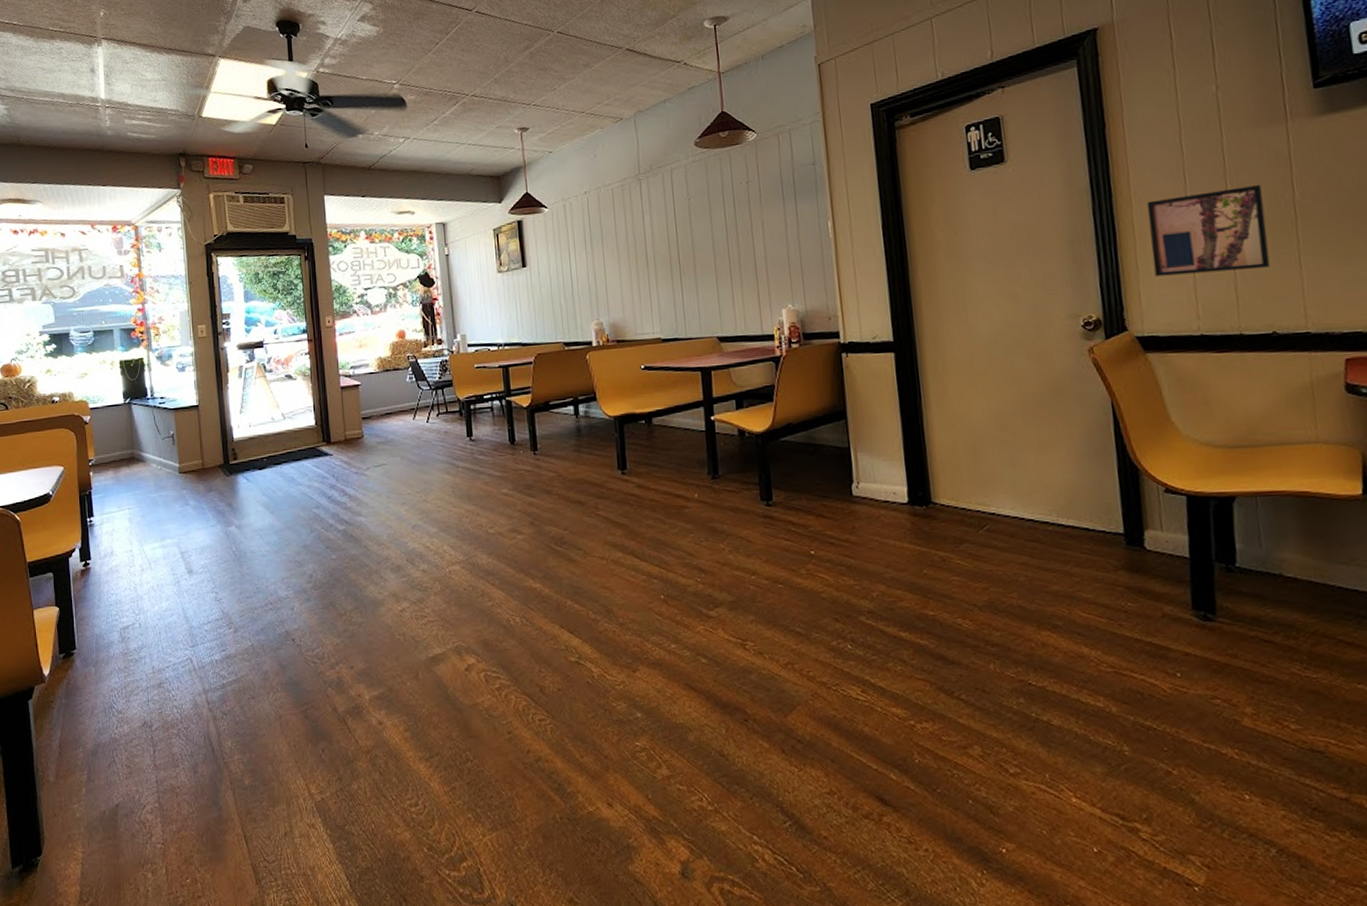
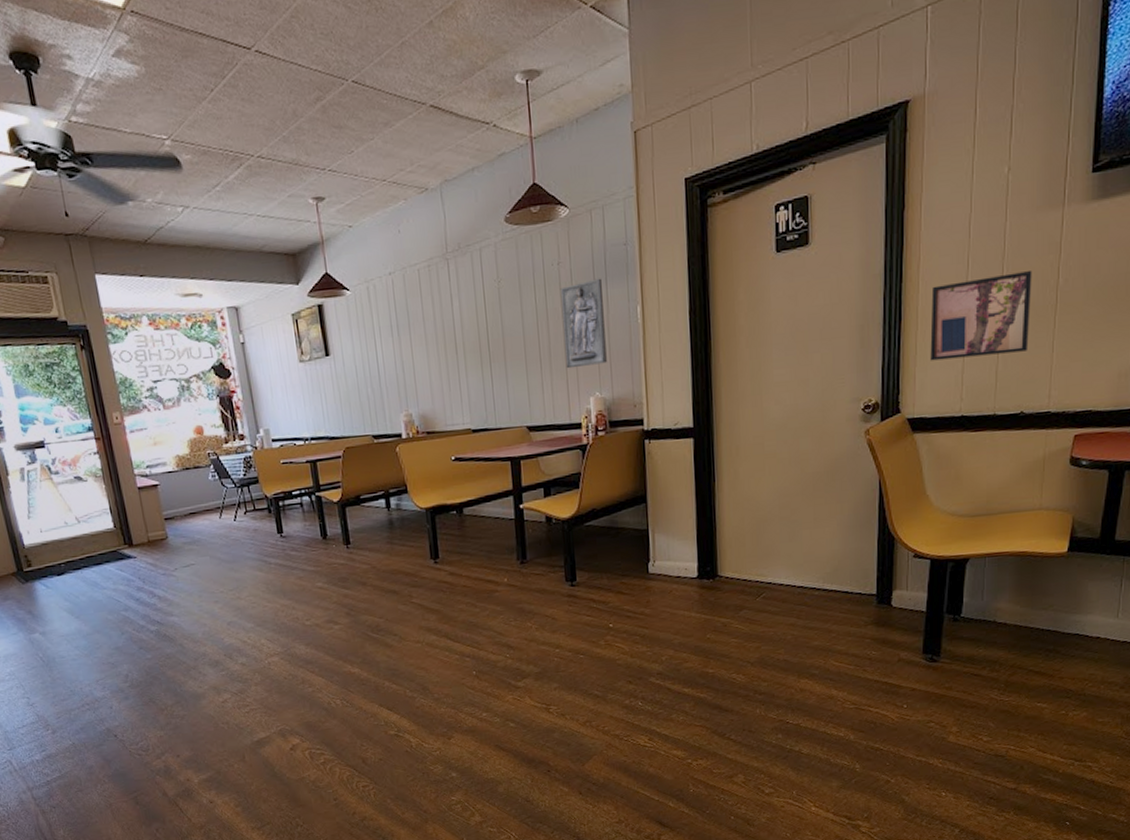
relief panel: none [749,195,799,281] -> present [560,278,607,369]

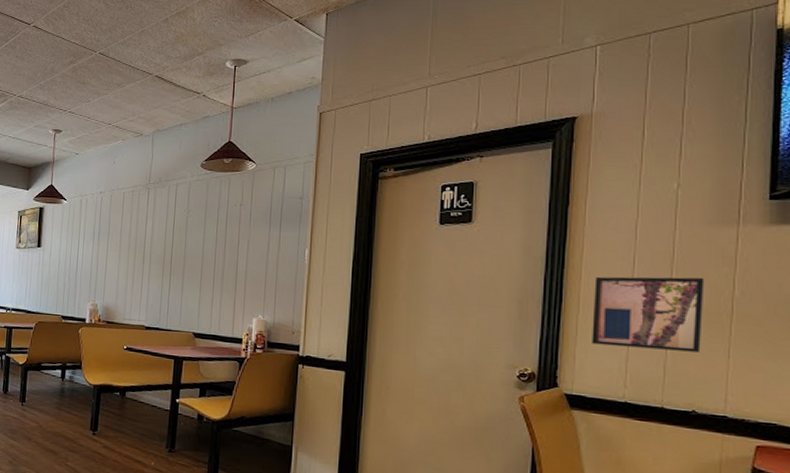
relief panel: present [560,278,607,369] -> none [235,221,276,292]

